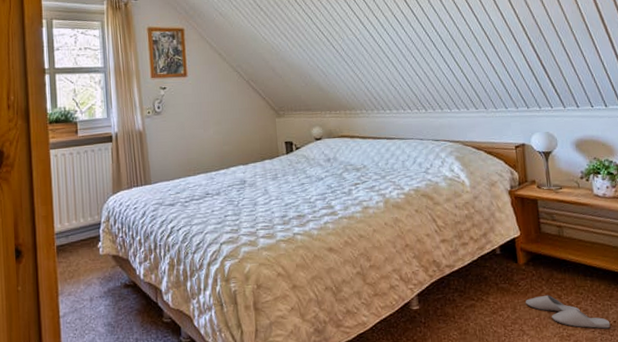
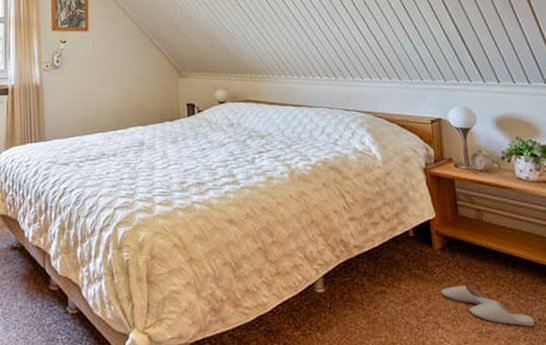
alarm clock: none [551,167,574,192] -> present [469,146,494,173]

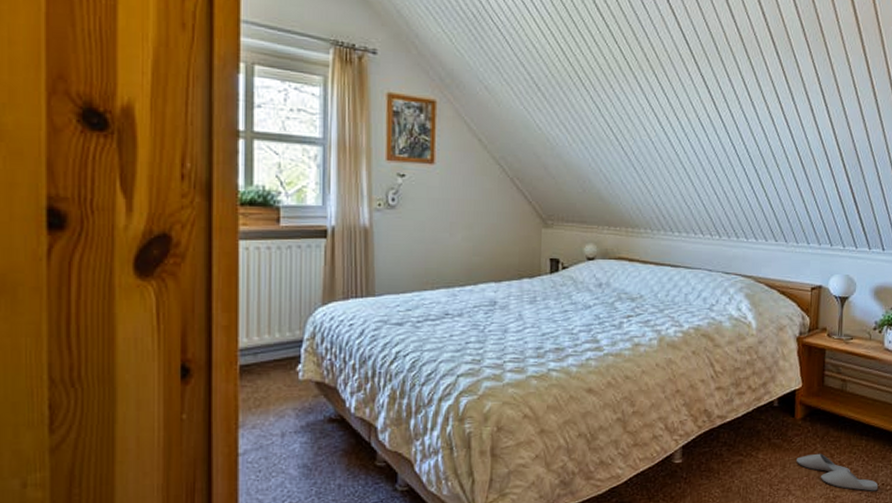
alarm clock: present [469,146,494,173] -> none [843,316,866,343]

